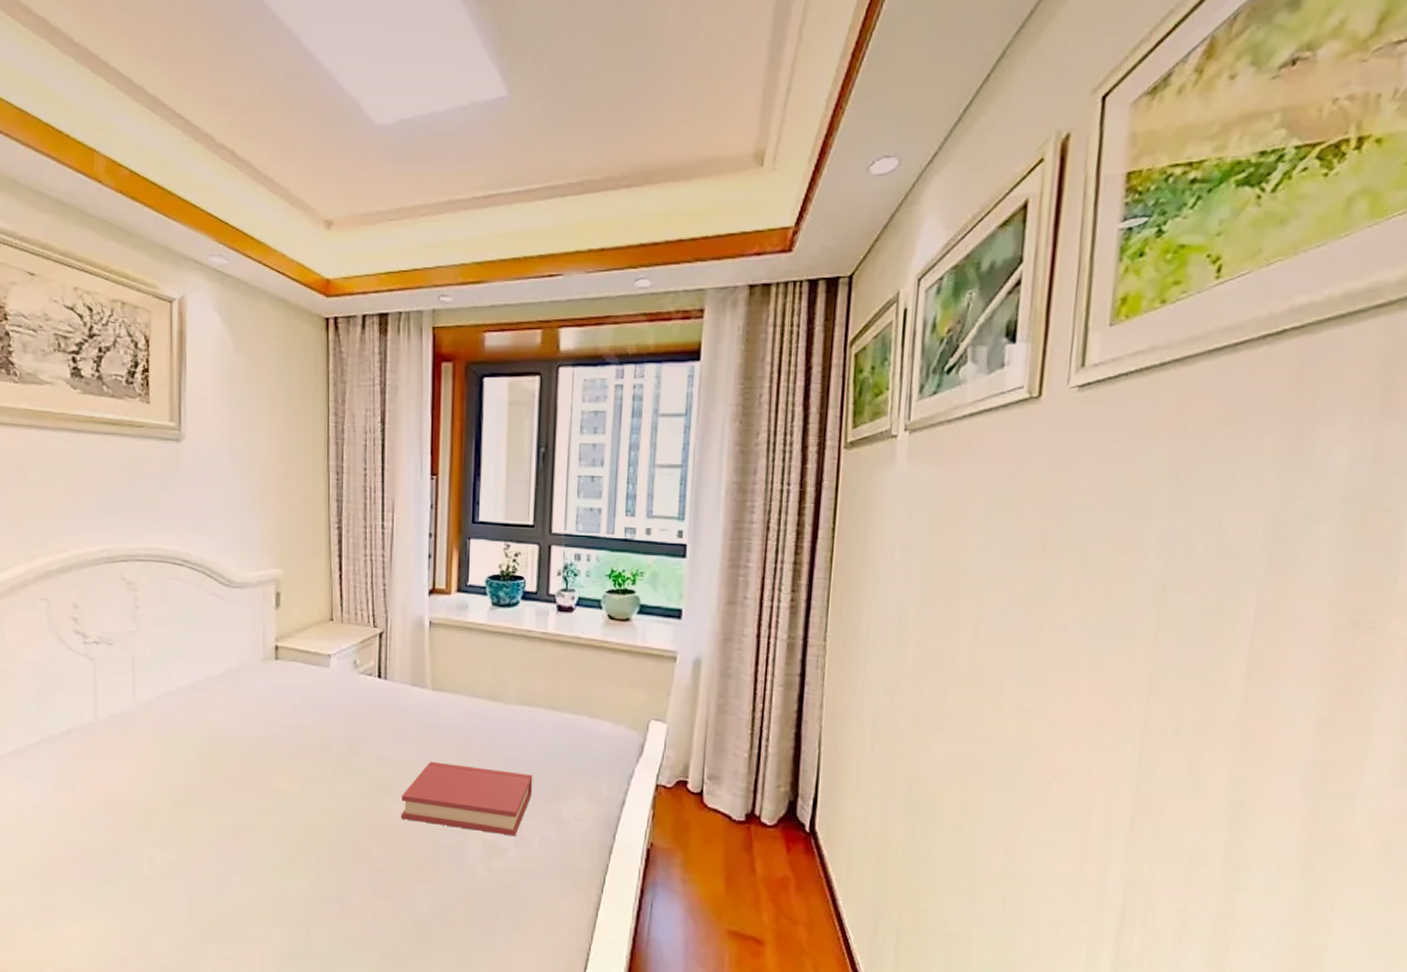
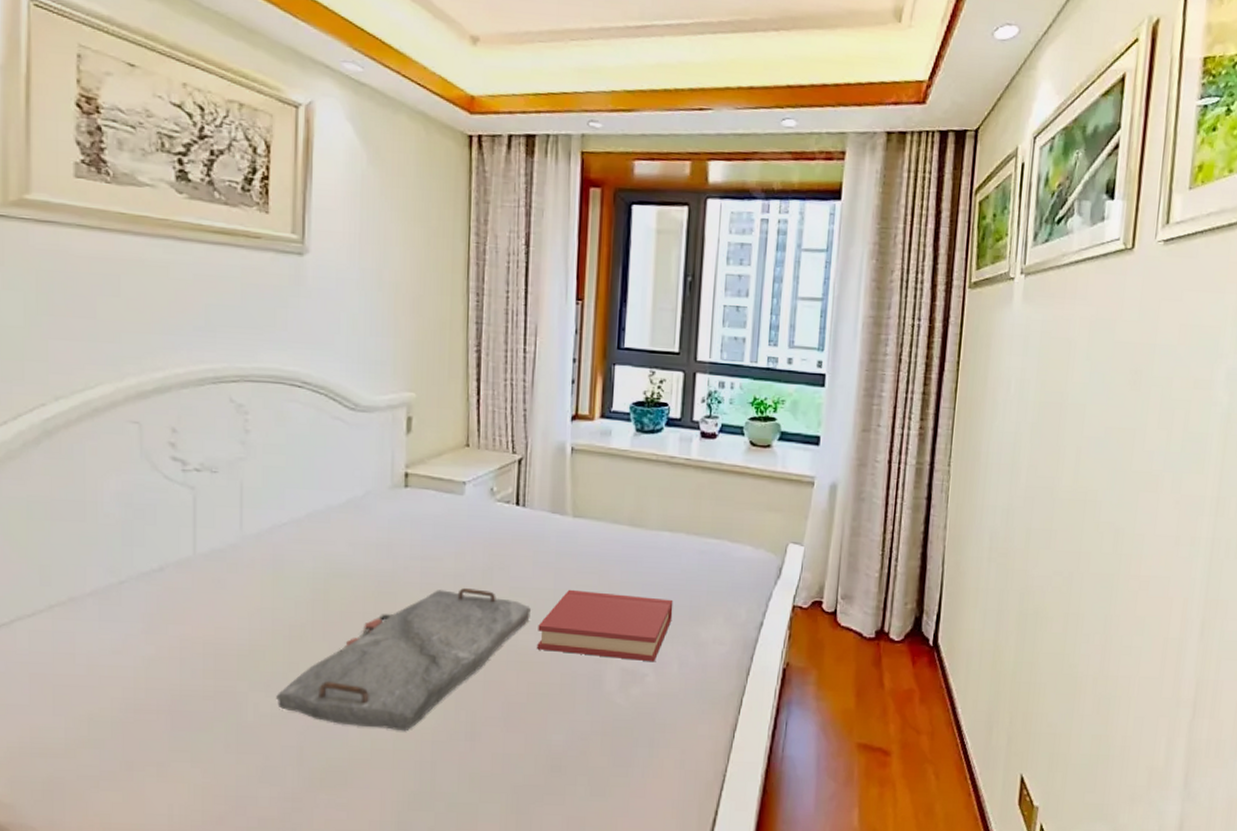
serving tray: none [168,757,395,892] -> present [276,588,532,732]

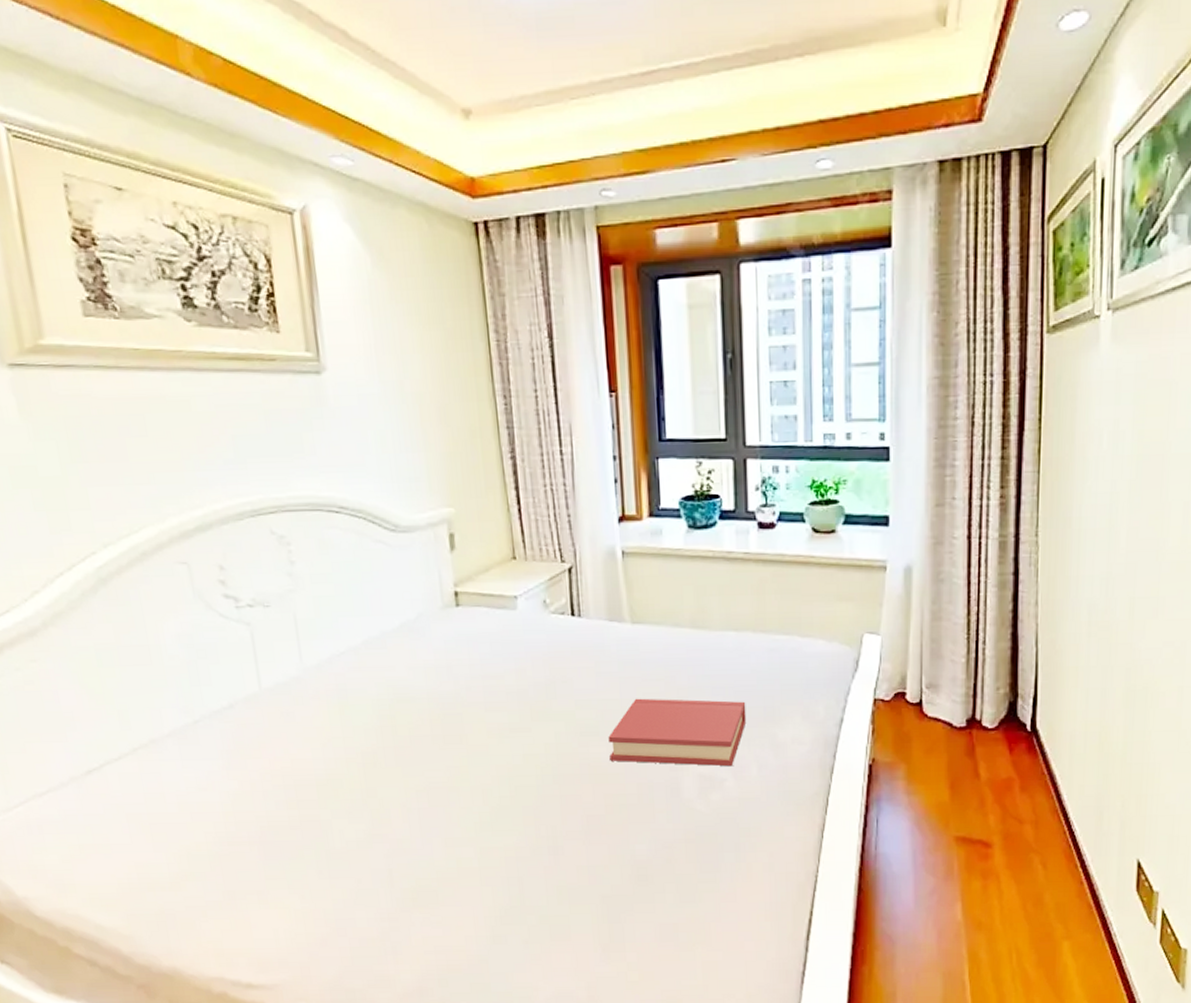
serving tray: present [276,588,532,732] -> none [359,704,600,849]

